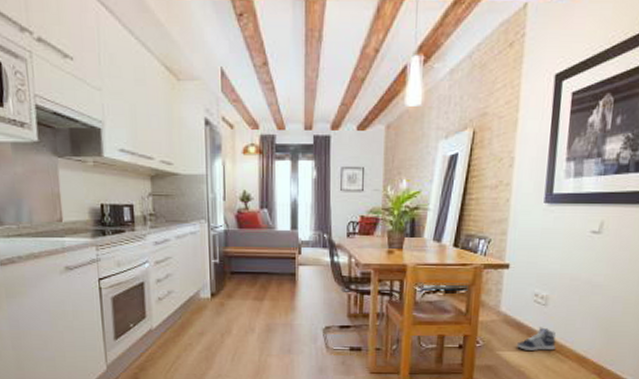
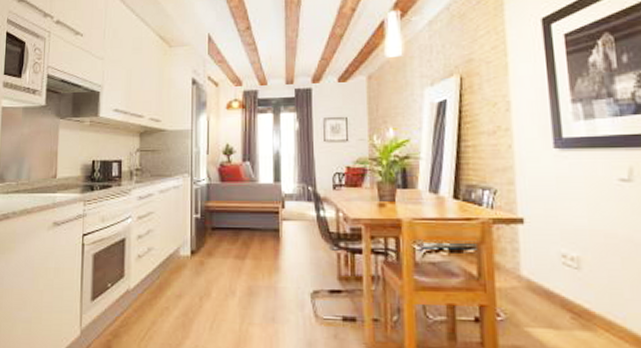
sneaker: present [516,327,556,352] -> none [548,297,603,329]

